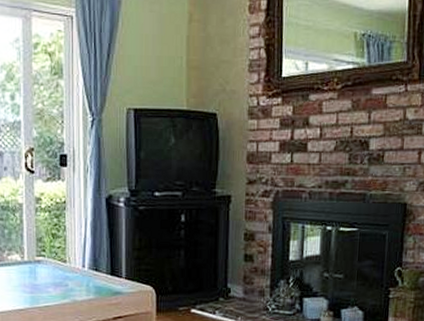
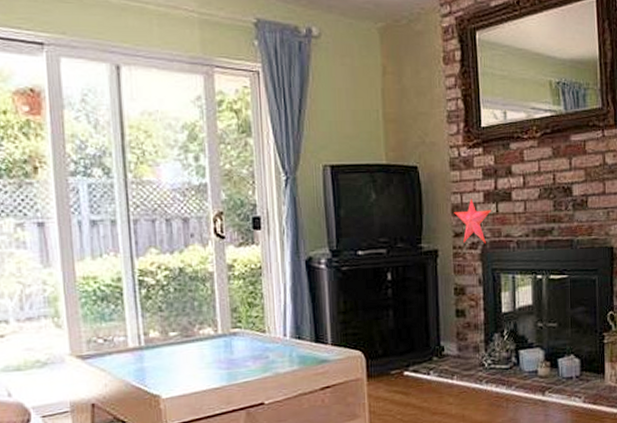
decorative star: none [249,148,286,193] -> present [454,199,491,244]

